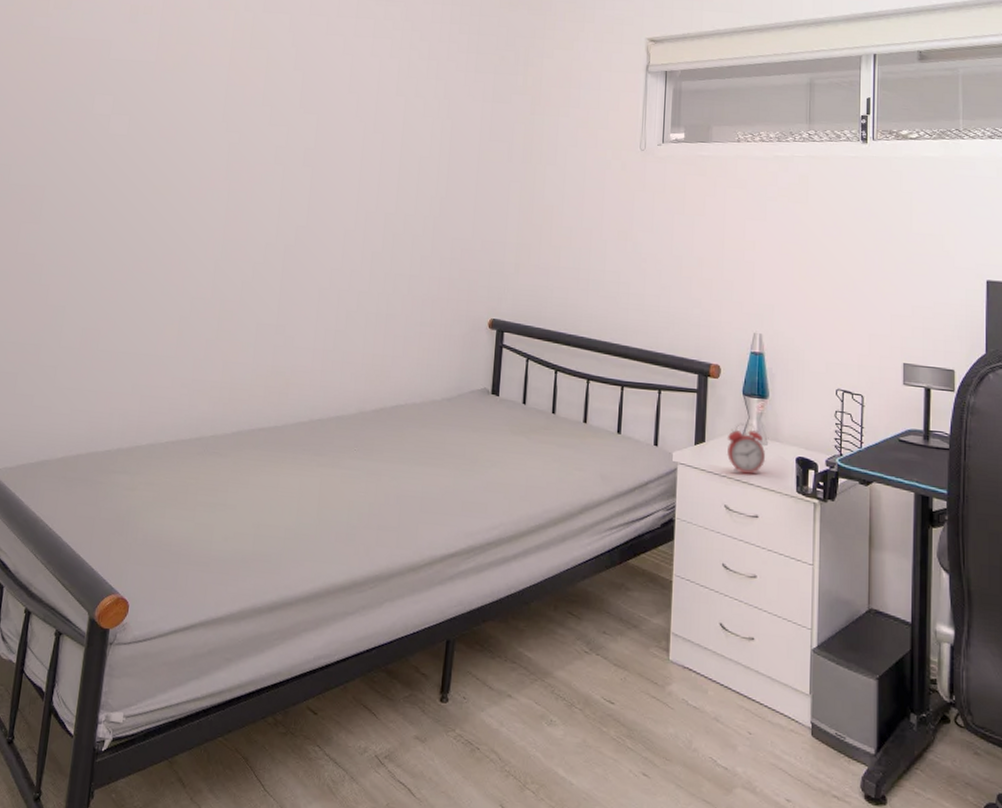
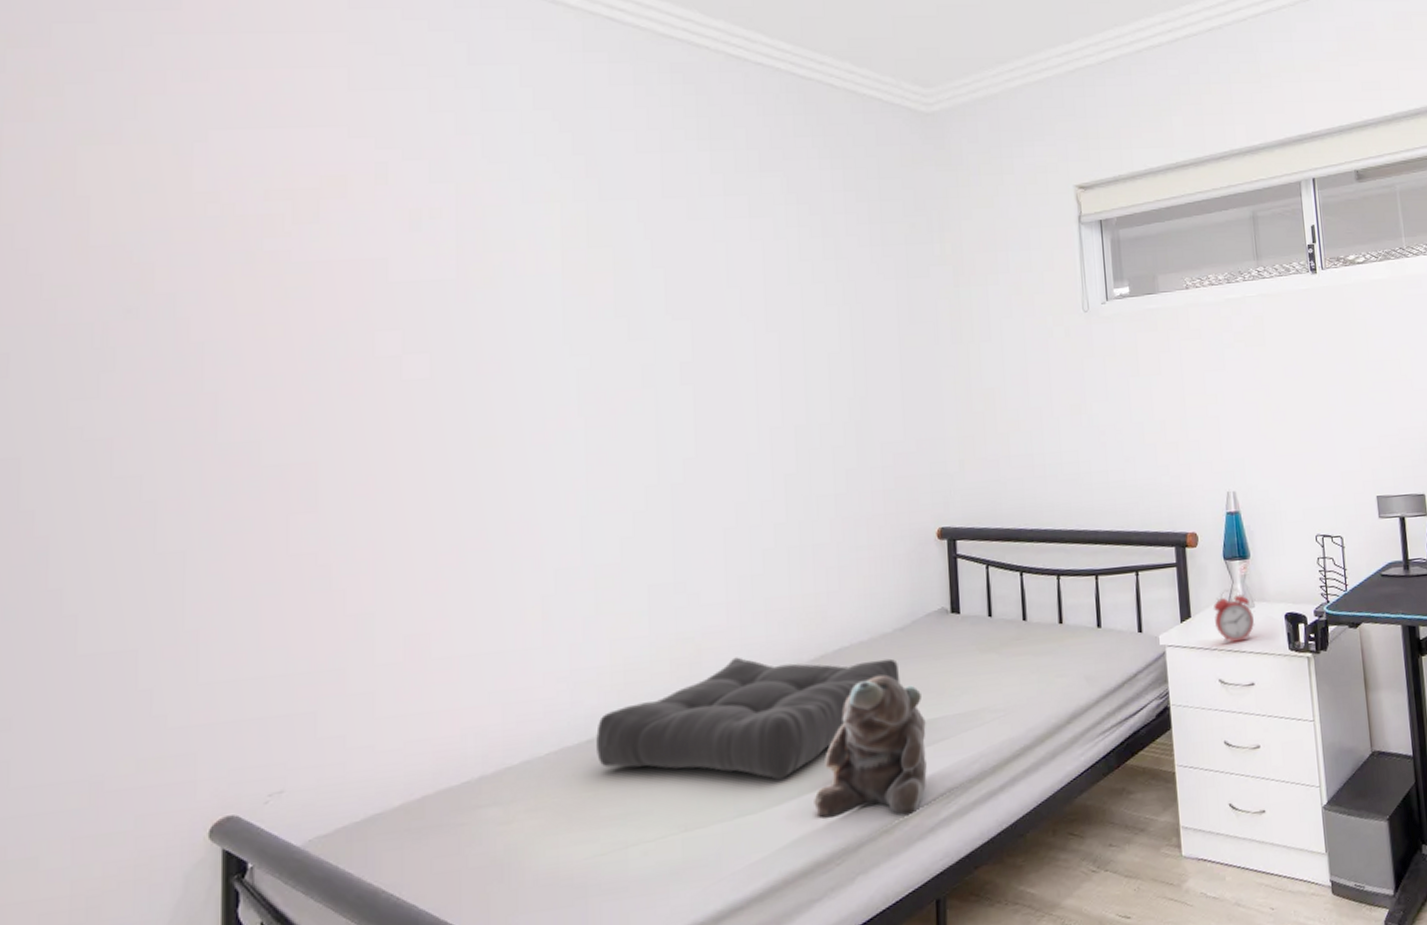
seat cushion: none [201,395,442,504] -> present [596,657,901,780]
stuffed animal: none [358,435,458,561] -> present [814,675,927,817]

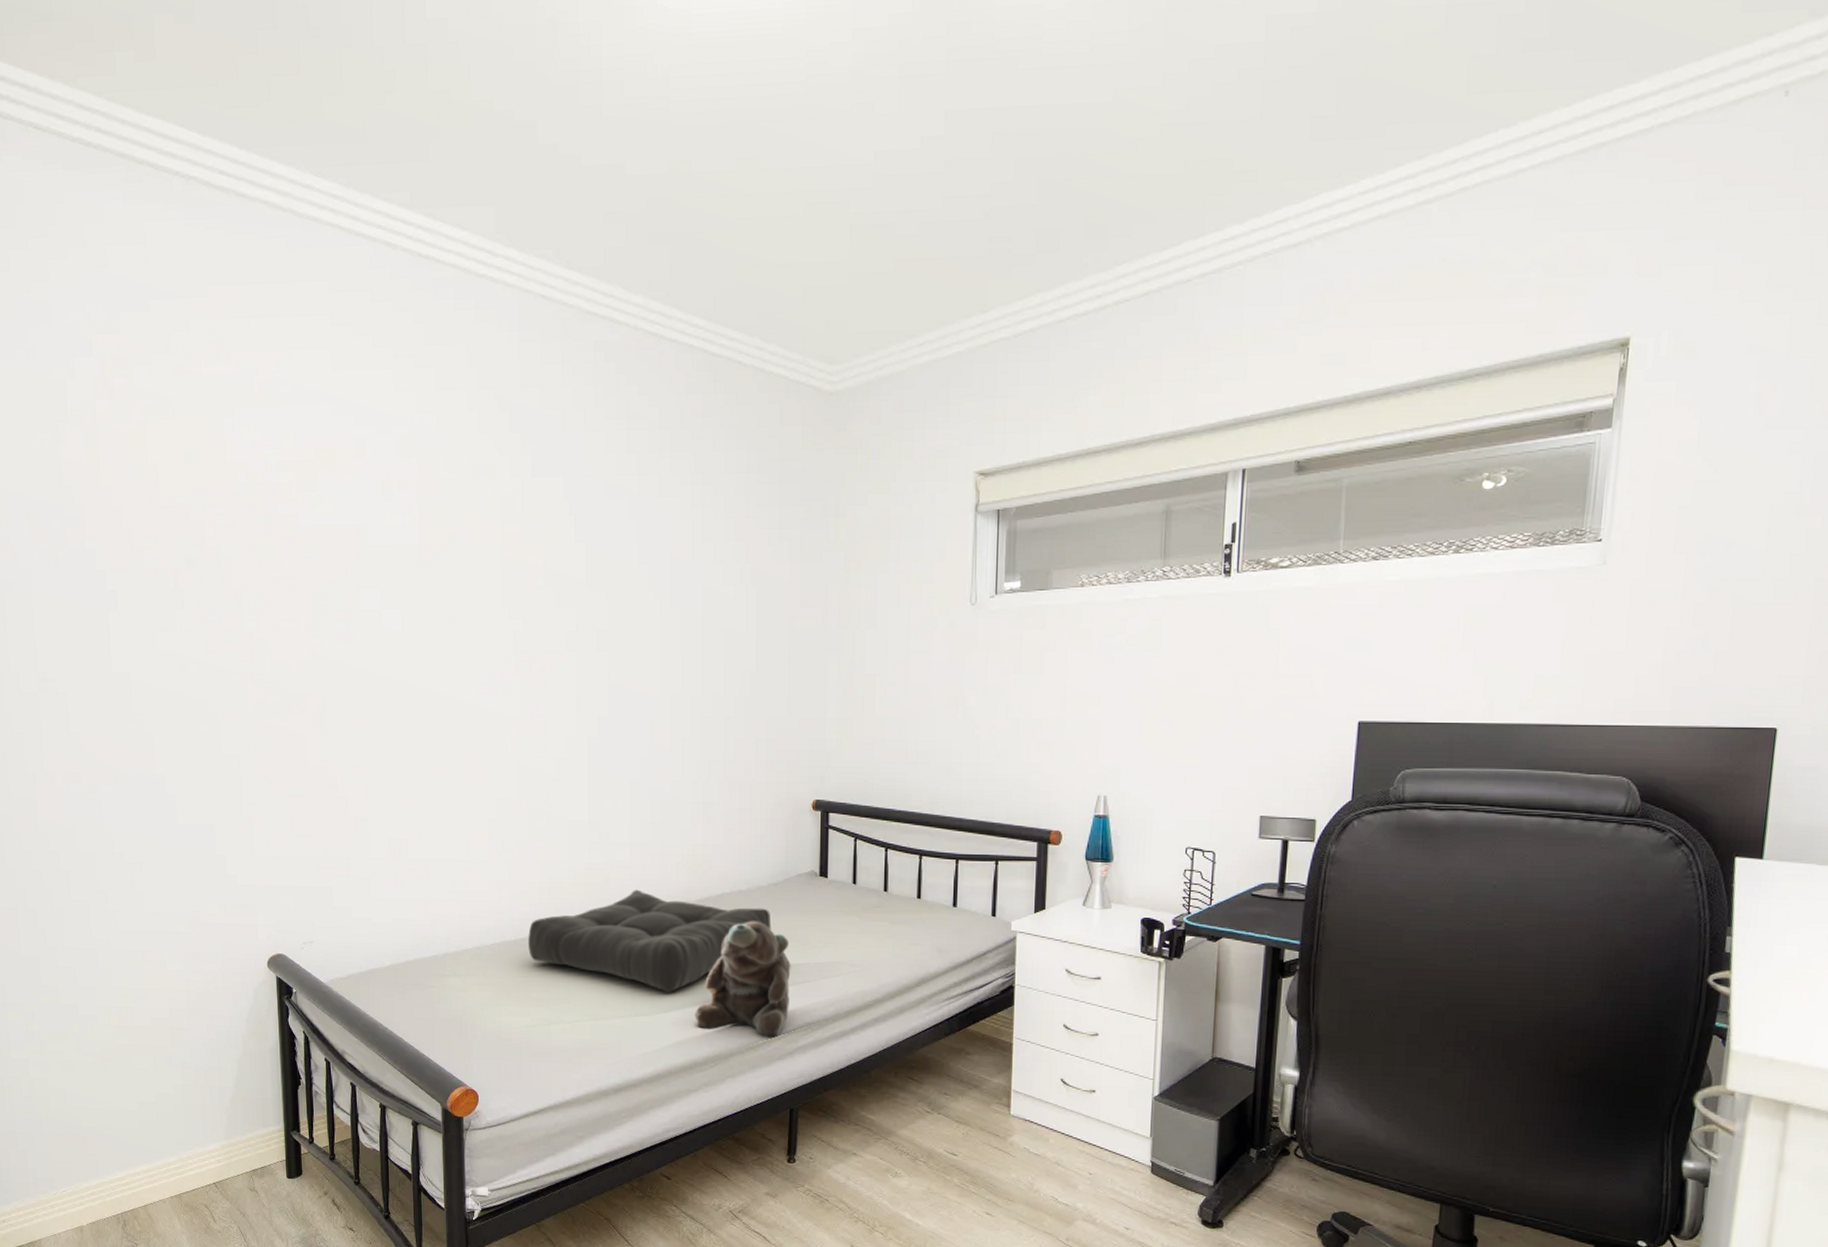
alarm clock: present [1213,588,1255,645] -> none [1067,888,1109,939]

